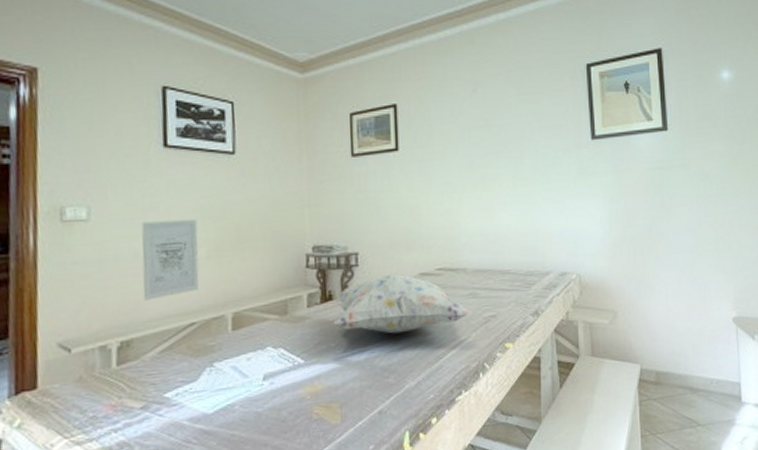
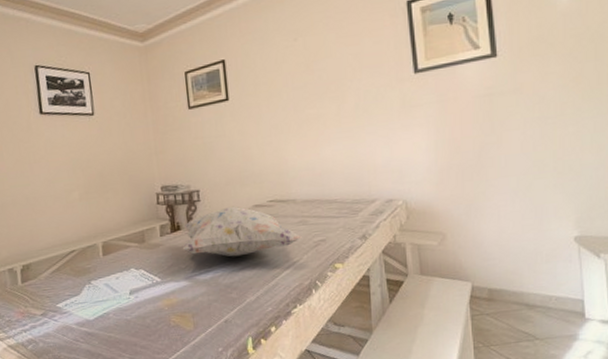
wall art: present [141,219,200,301] -> none [29,169,75,234]

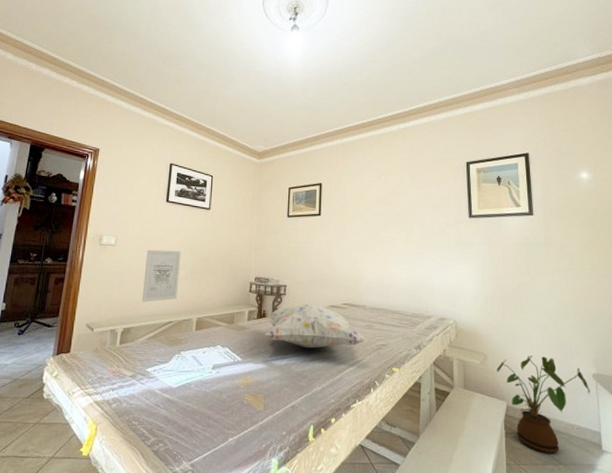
wall art: none [29,169,75,234] -> present [141,249,181,302]
house plant: none [458,225,571,330] -> present [496,356,590,453]

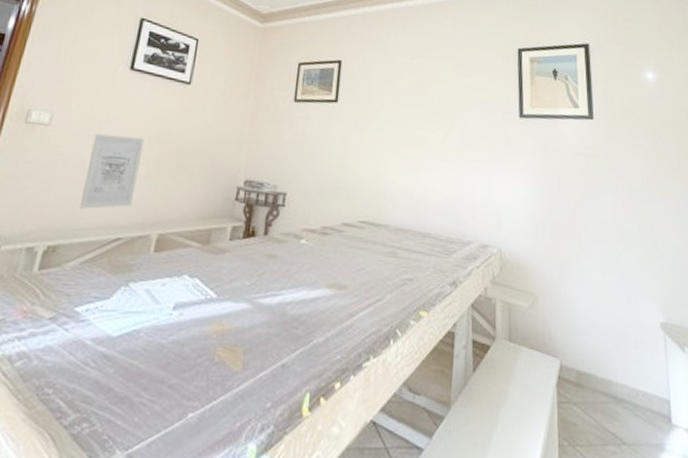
decorative pillow: present [264,303,367,349] -> none [251,219,389,283]
house plant: present [496,356,590,453] -> none [548,297,658,429]

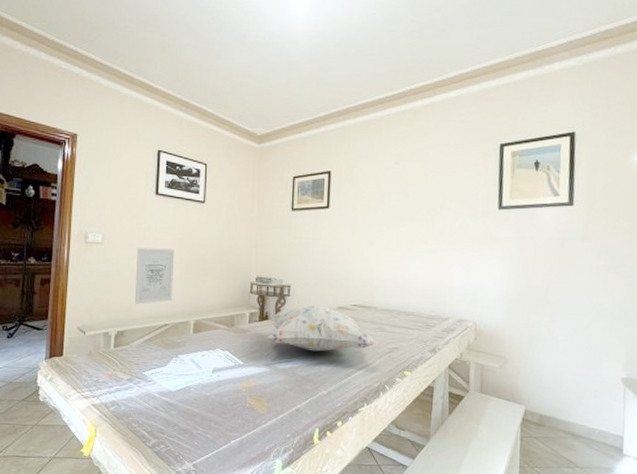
decorative pillow: none [251,219,389,283] -> present [267,304,378,352]

